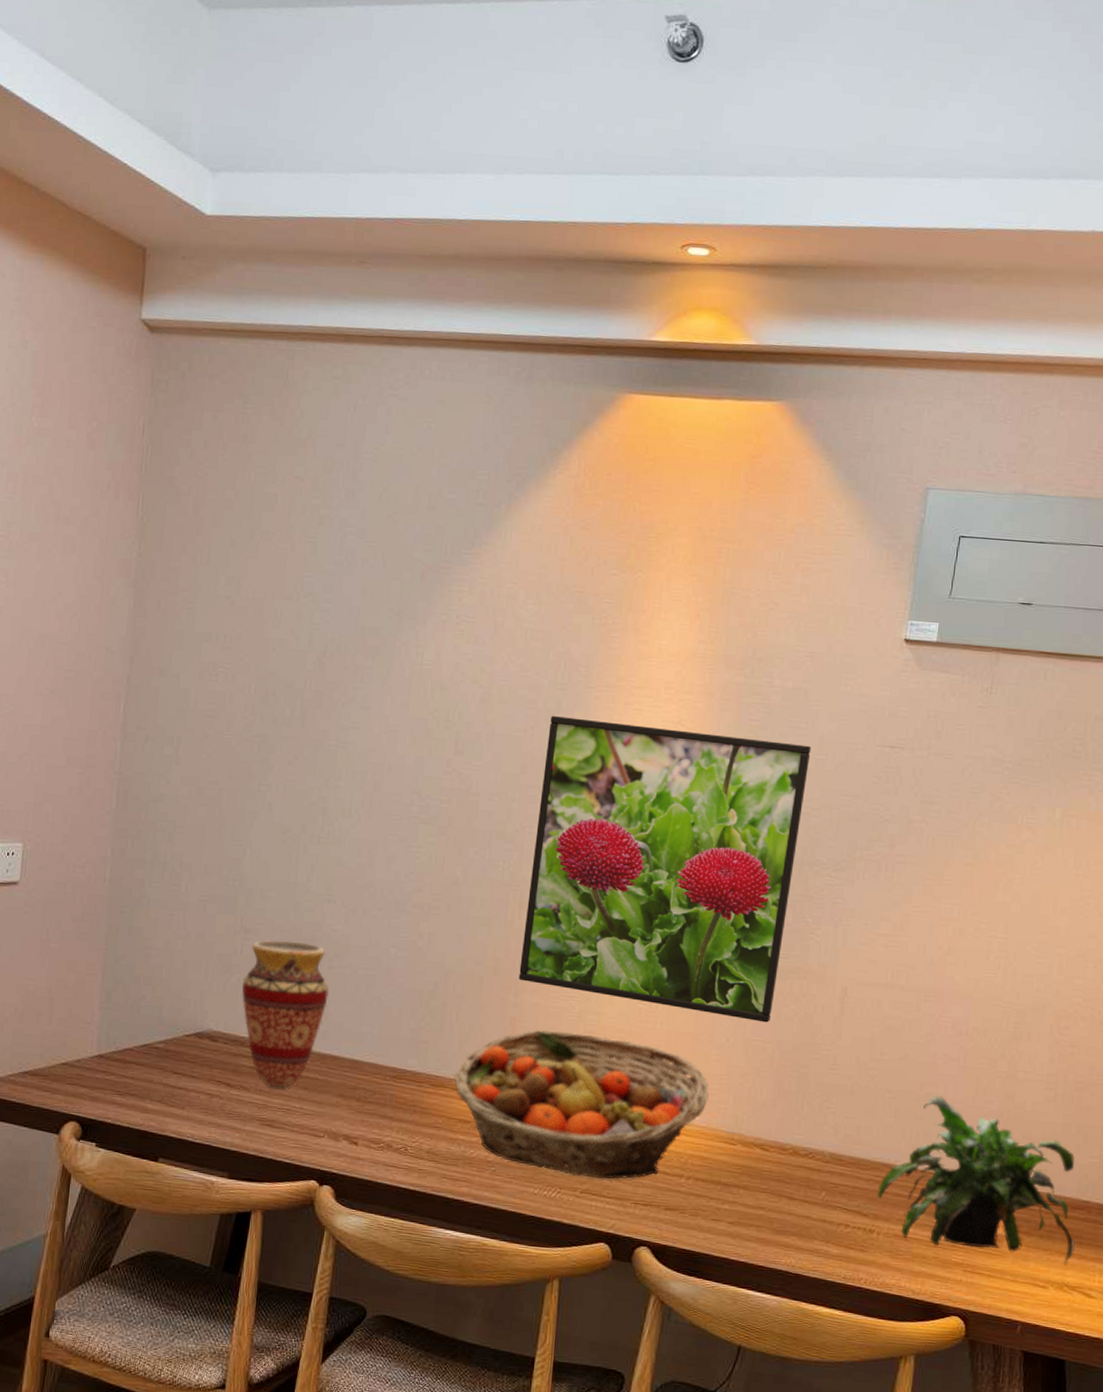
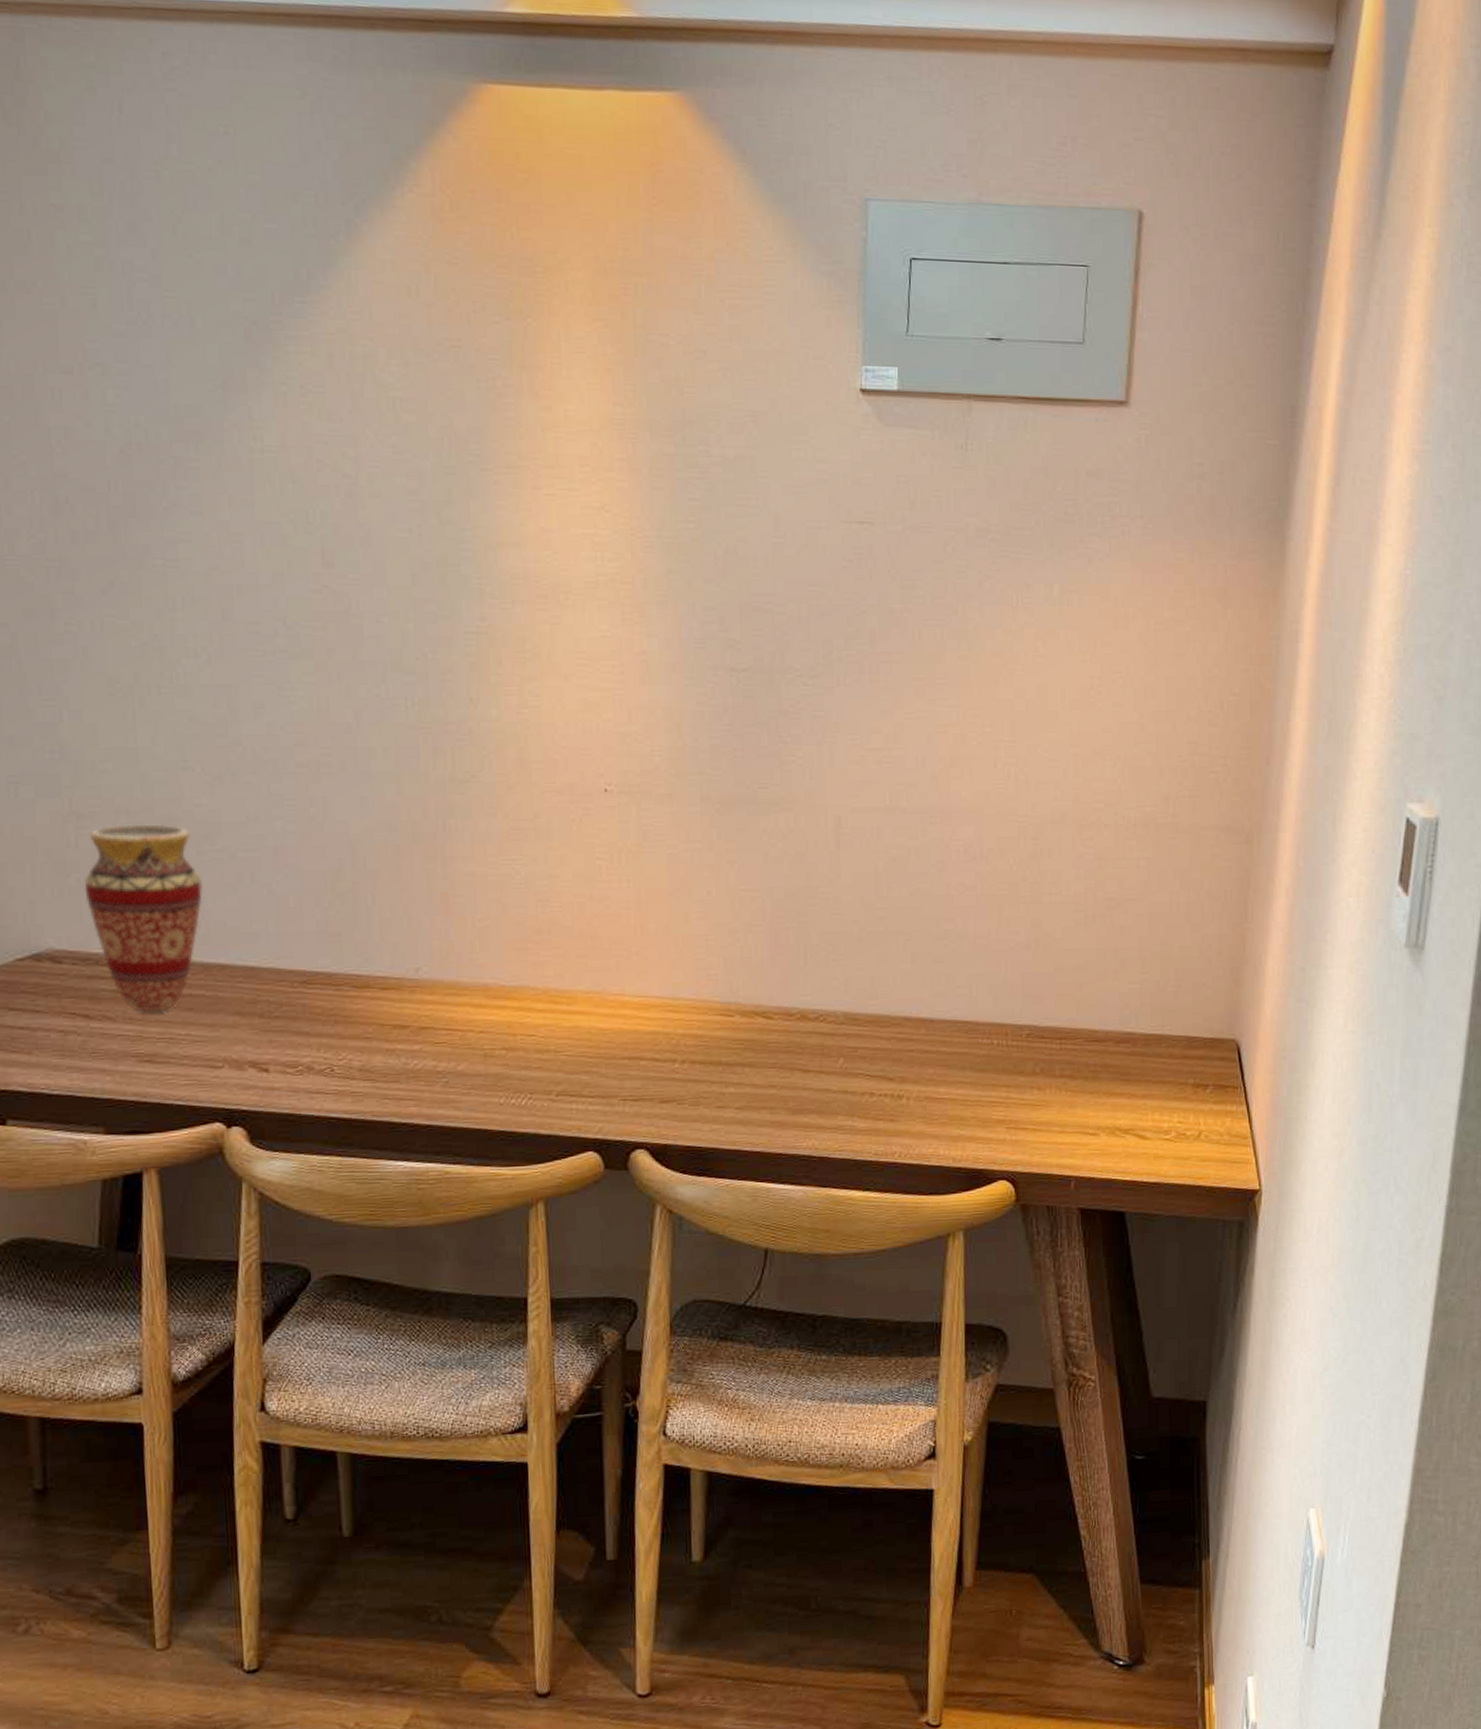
fruit basket: present [454,1030,709,1179] -> none [380,903,695,1076]
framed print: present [518,715,811,1023] -> none [440,508,766,868]
potted plant: present [876,1095,1075,1267] -> none [901,931,1123,1109]

